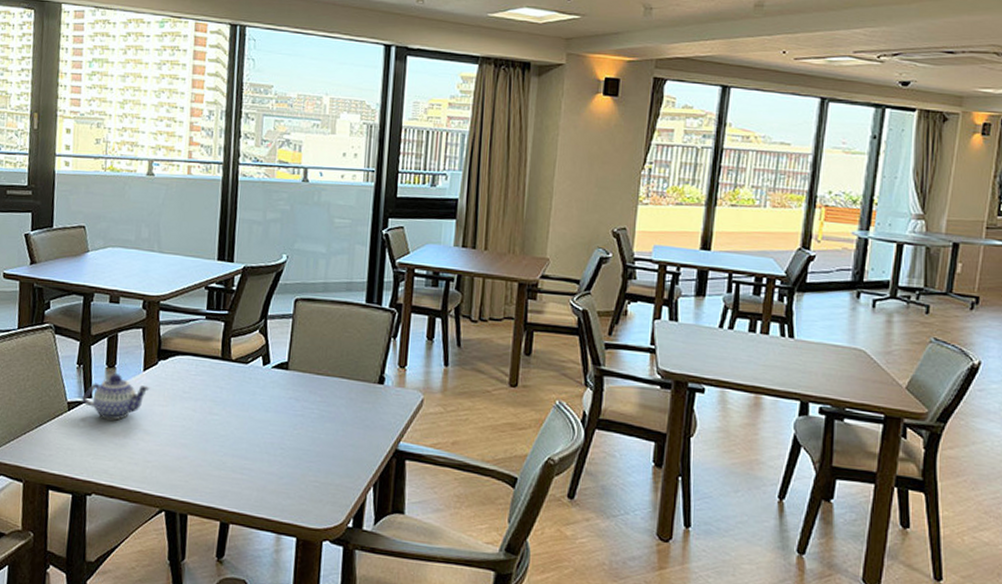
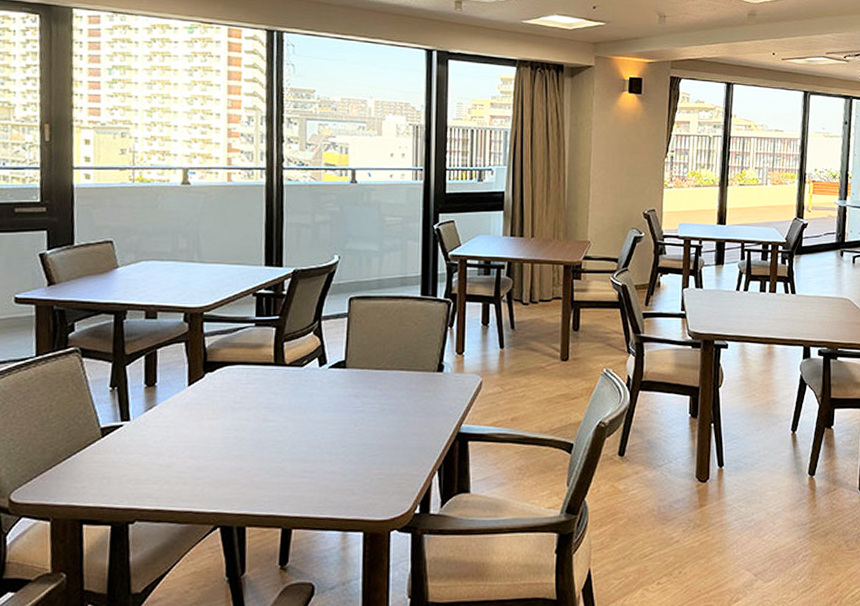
teapot: present [81,372,150,420] -> none [117,391,197,441]

